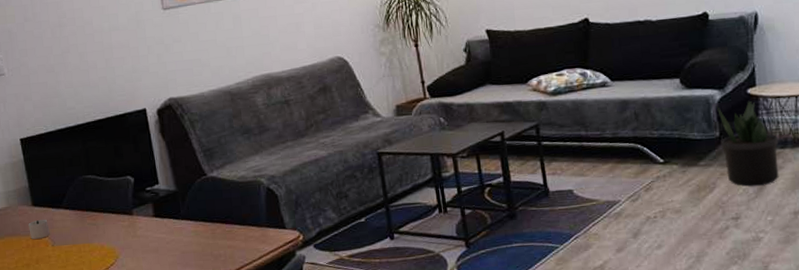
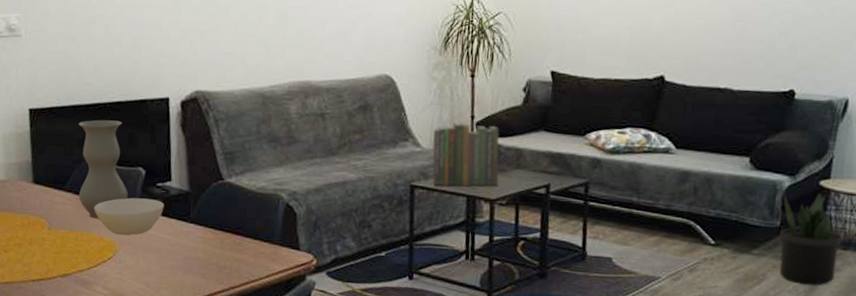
candle: present [28,219,50,240] -> none [26,198,48,220]
vase: none [66,137,122,229] -> present [78,120,129,218]
soup bowl: none [91,203,156,241] -> present [94,197,164,235]
books: none [389,87,457,149] -> present [432,122,500,187]

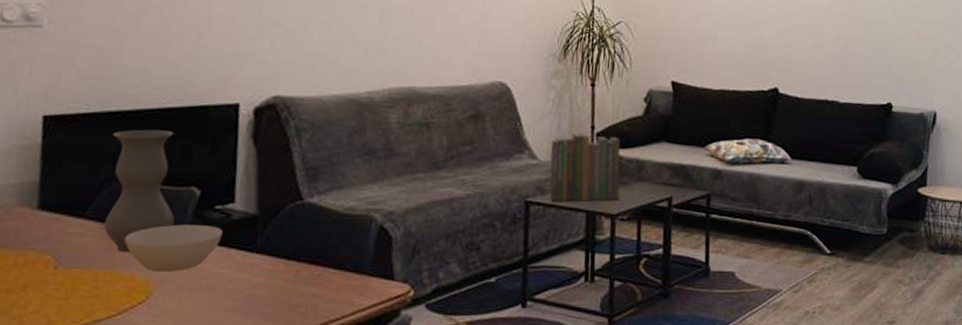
planter: present [779,193,842,285] -> none [887,200,940,289]

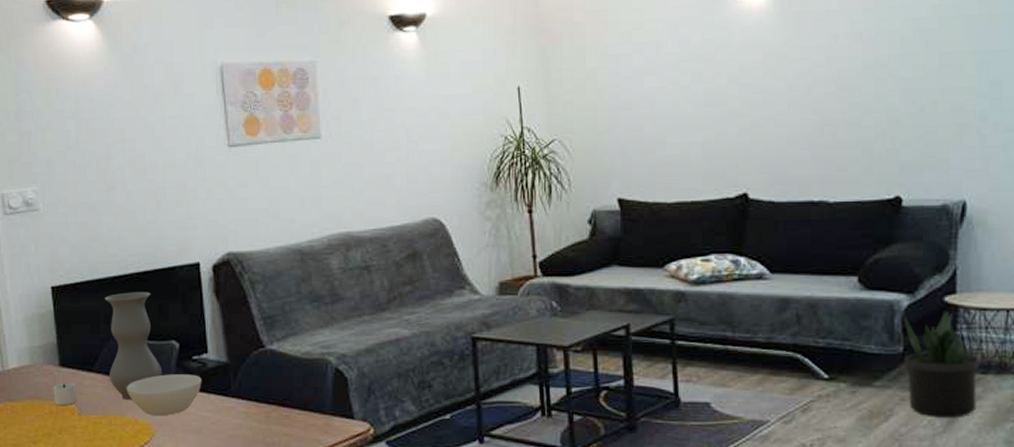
candle: none [23,229,57,257] -> present [53,382,78,406]
books: present [550,133,621,202] -> none [491,263,570,335]
planter: none [887,200,940,289] -> present [903,311,979,416]

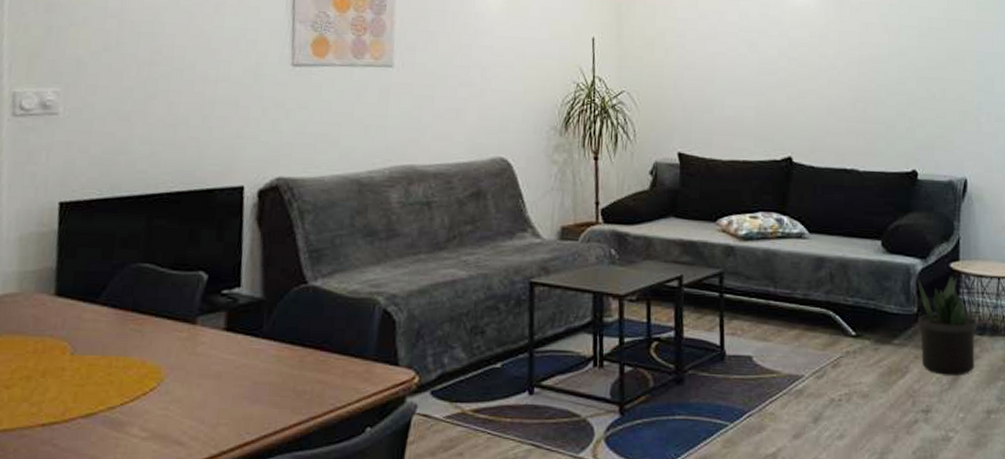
candle: present [53,382,78,406] -> none [41,315,73,344]
vase: present [104,292,163,399] -> none [117,214,184,338]
soup bowl: present [126,374,202,416] -> none [136,309,230,358]

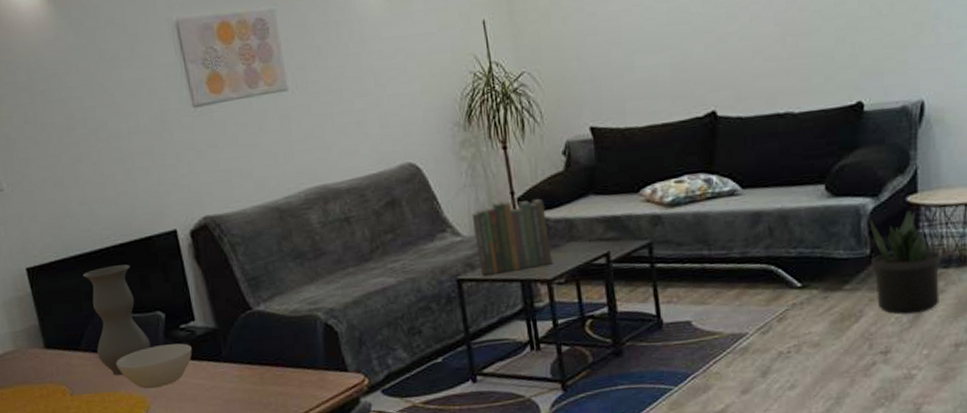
vase: none [117,214,184,338] -> present [82,264,152,375]
soup bowl: none [136,309,230,358] -> present [115,343,192,389]
books: none [554,209,628,282] -> present [471,198,553,275]

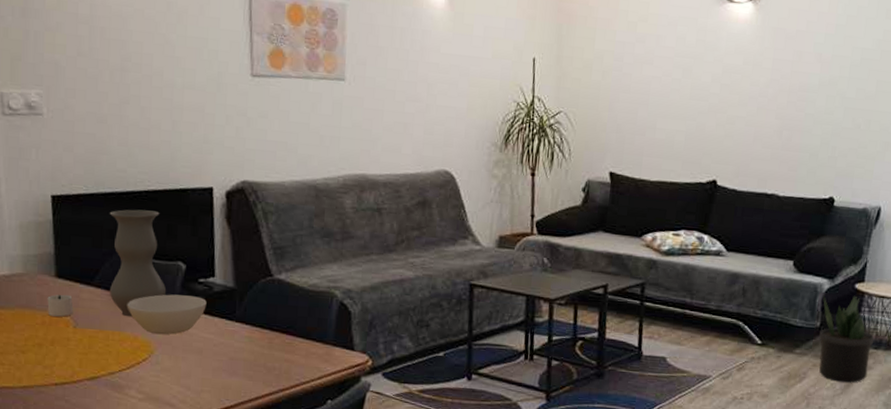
candle: none [41,363,68,389] -> present [47,294,74,318]
books: present [471,198,553,275] -> none [492,221,560,286]

